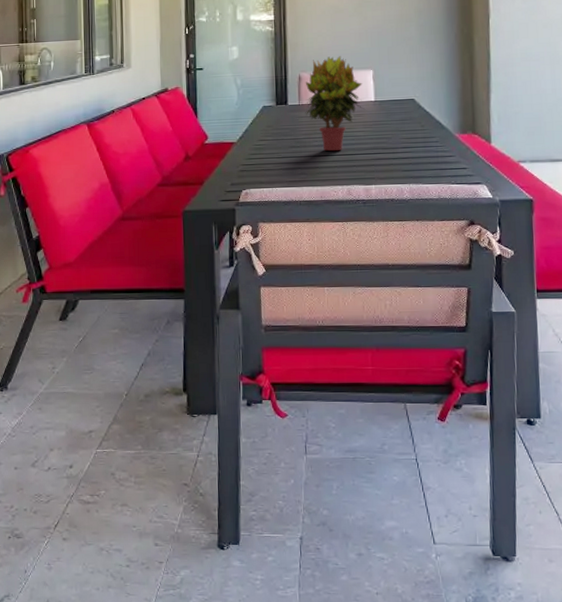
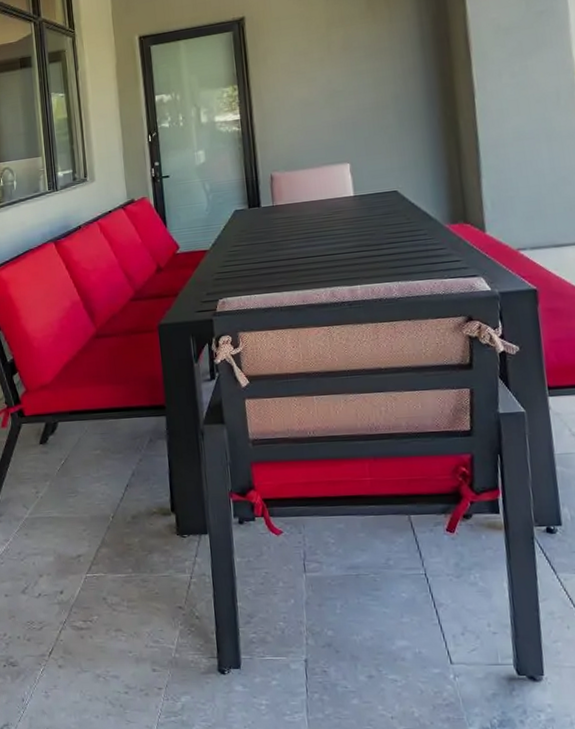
potted plant: present [304,56,365,152] -> none [277,151,344,253]

